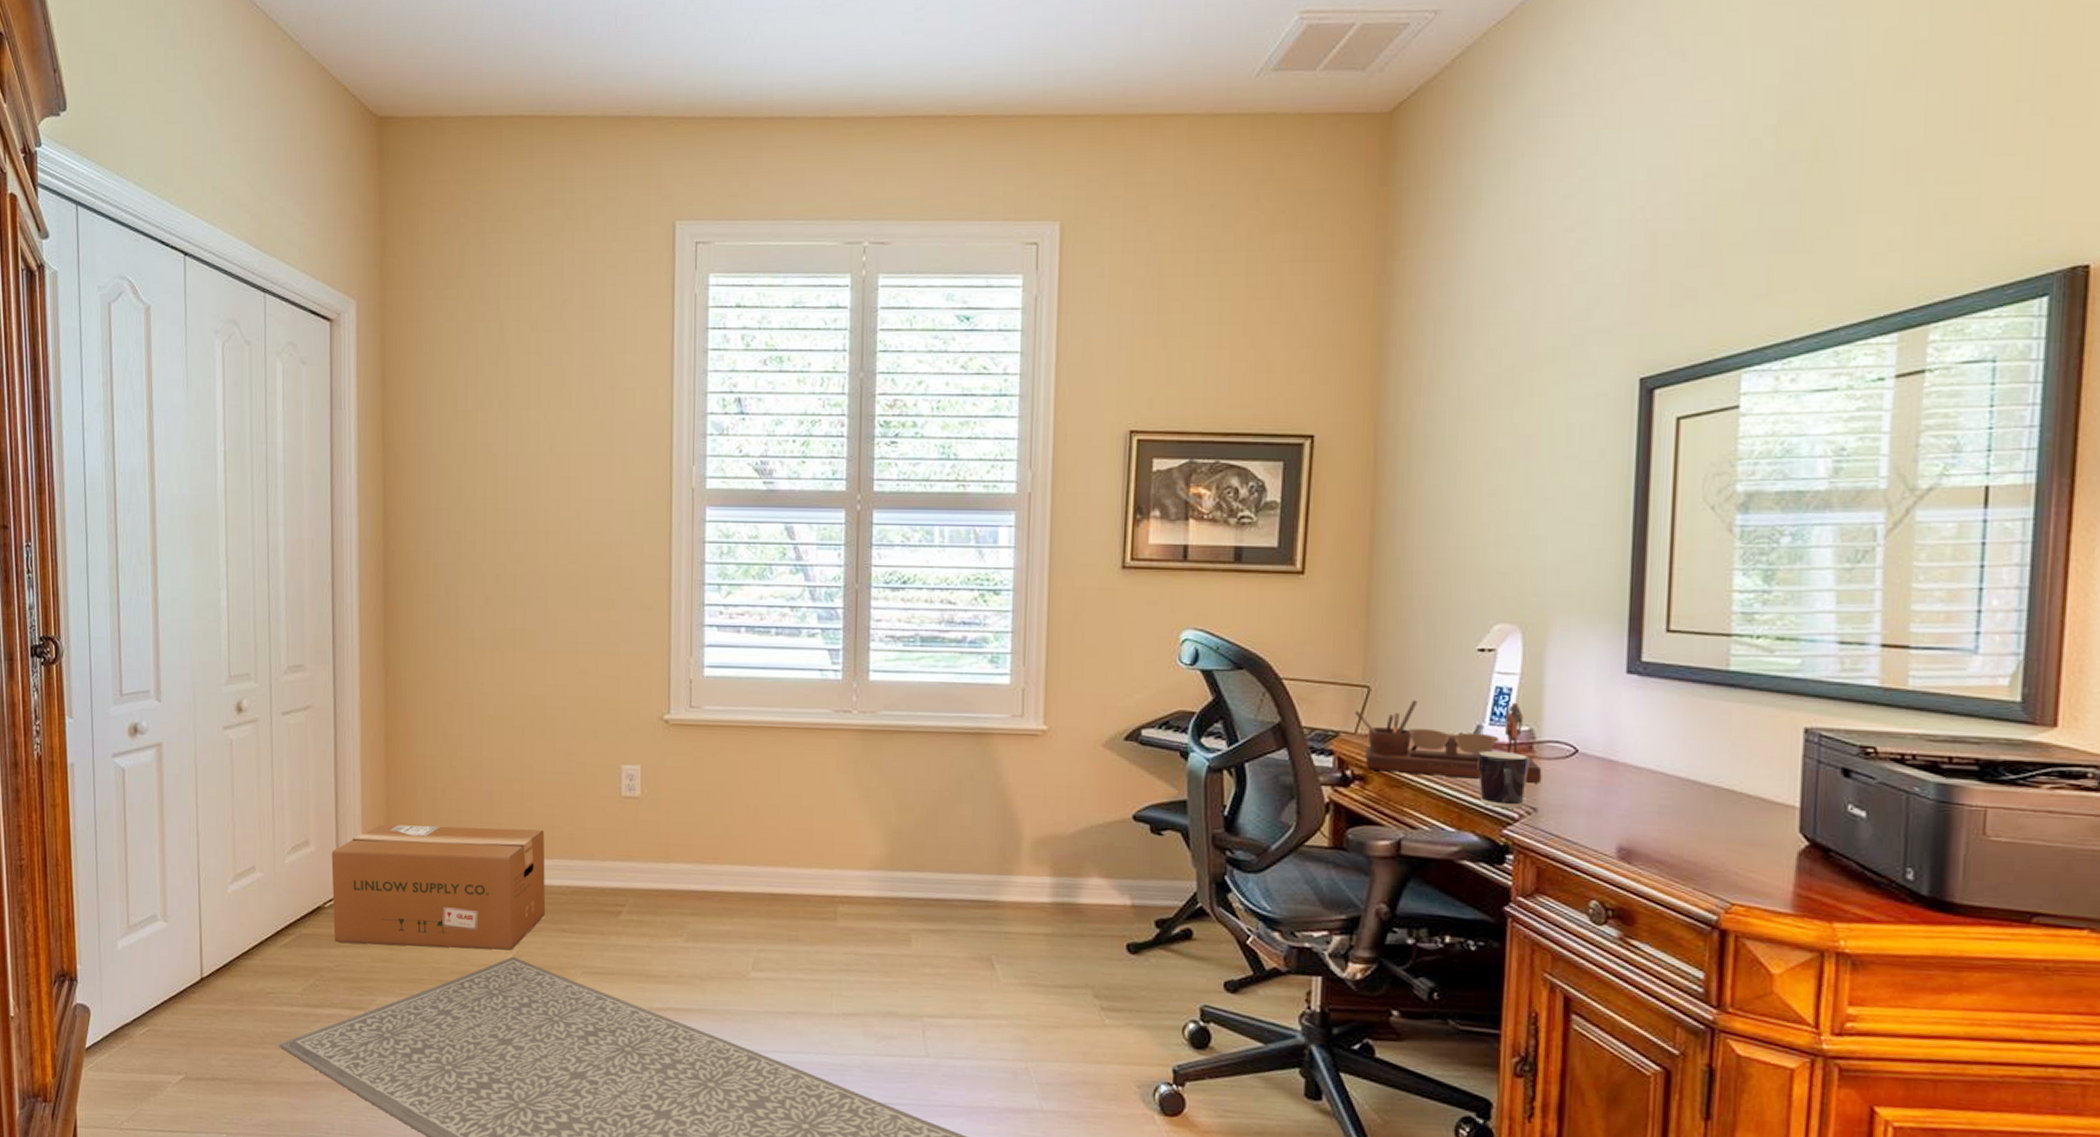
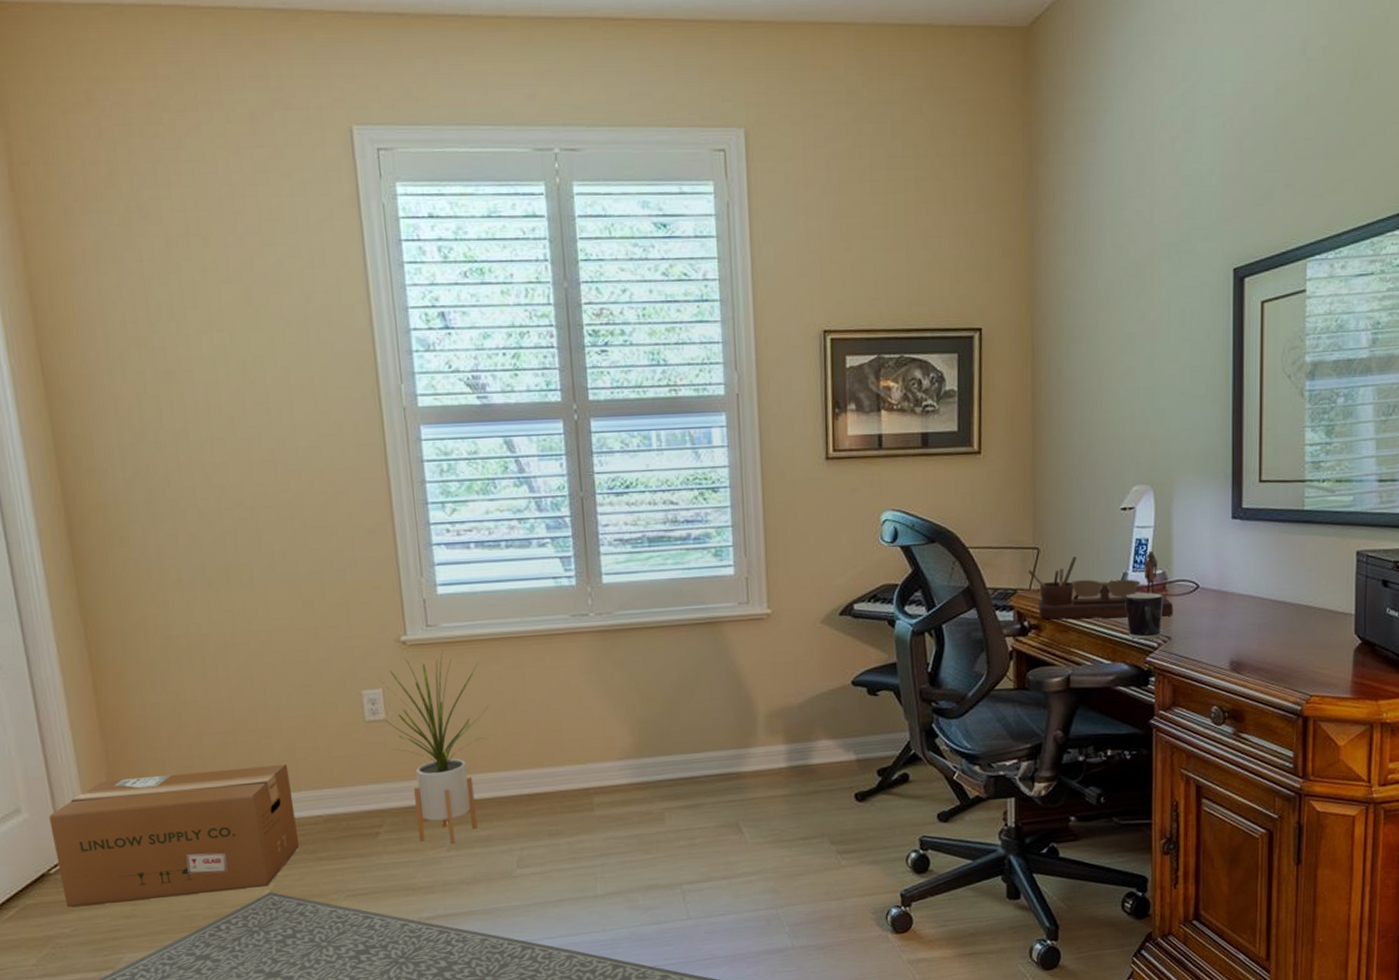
house plant: none [638,732,741,935] -> present [378,649,489,844]

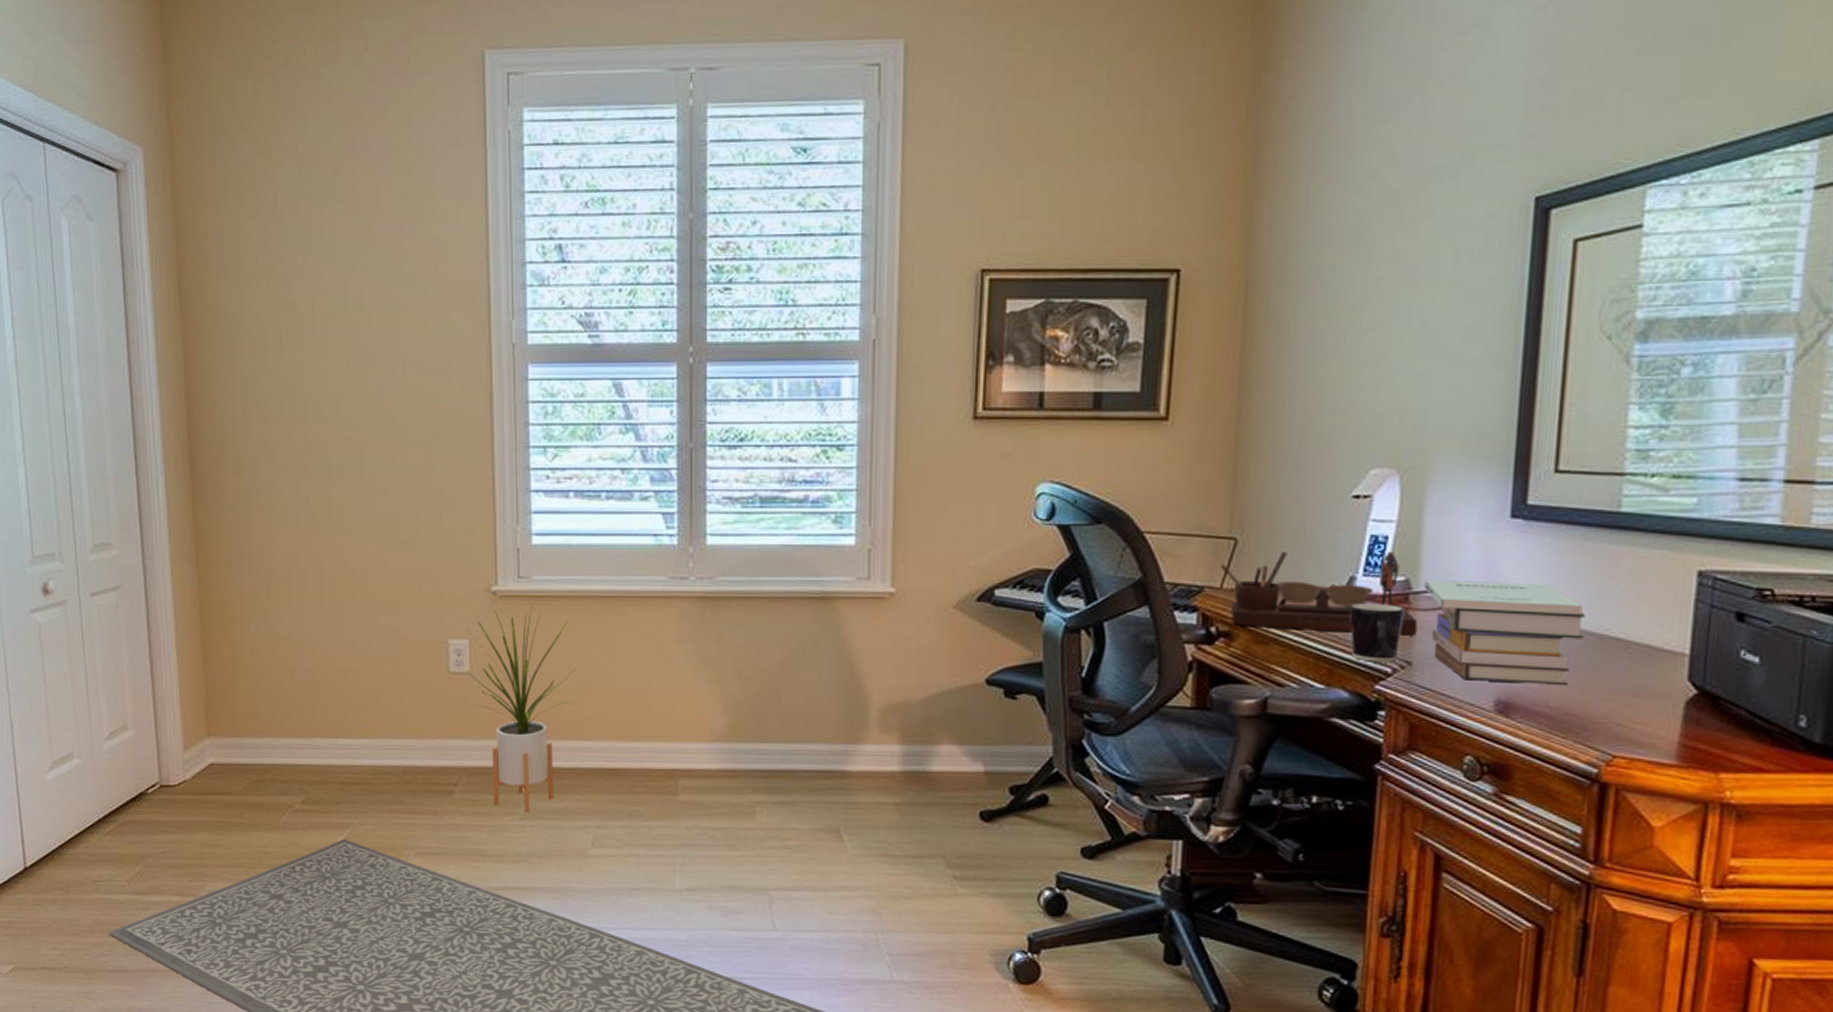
box: present [49,765,300,908] -> none [151,706,376,833]
books: none [1176,568,1286,648] -> present [1424,579,1585,686]

